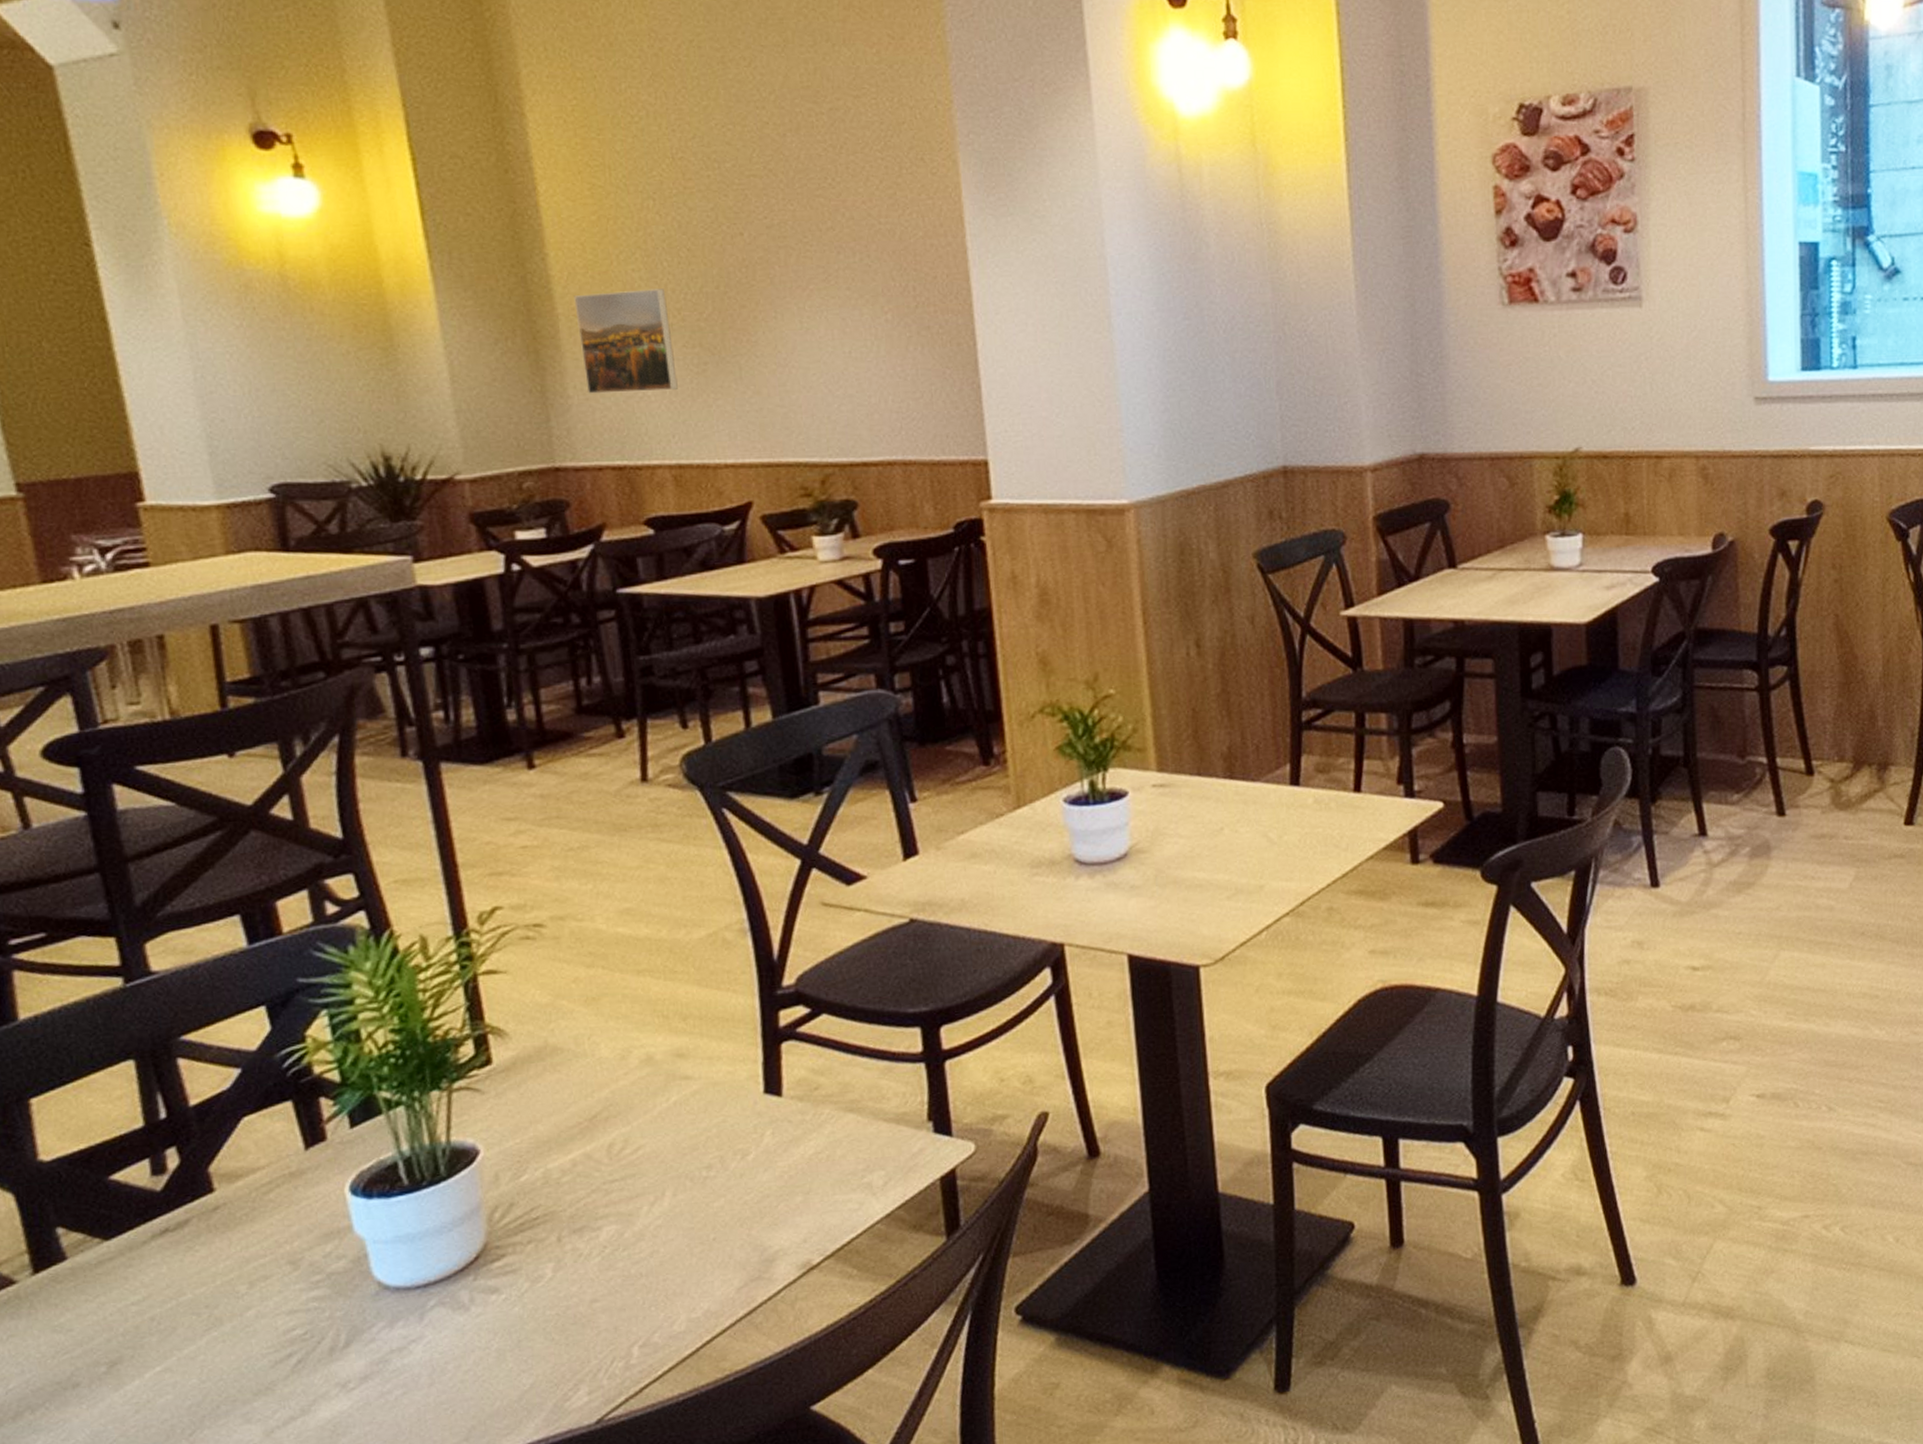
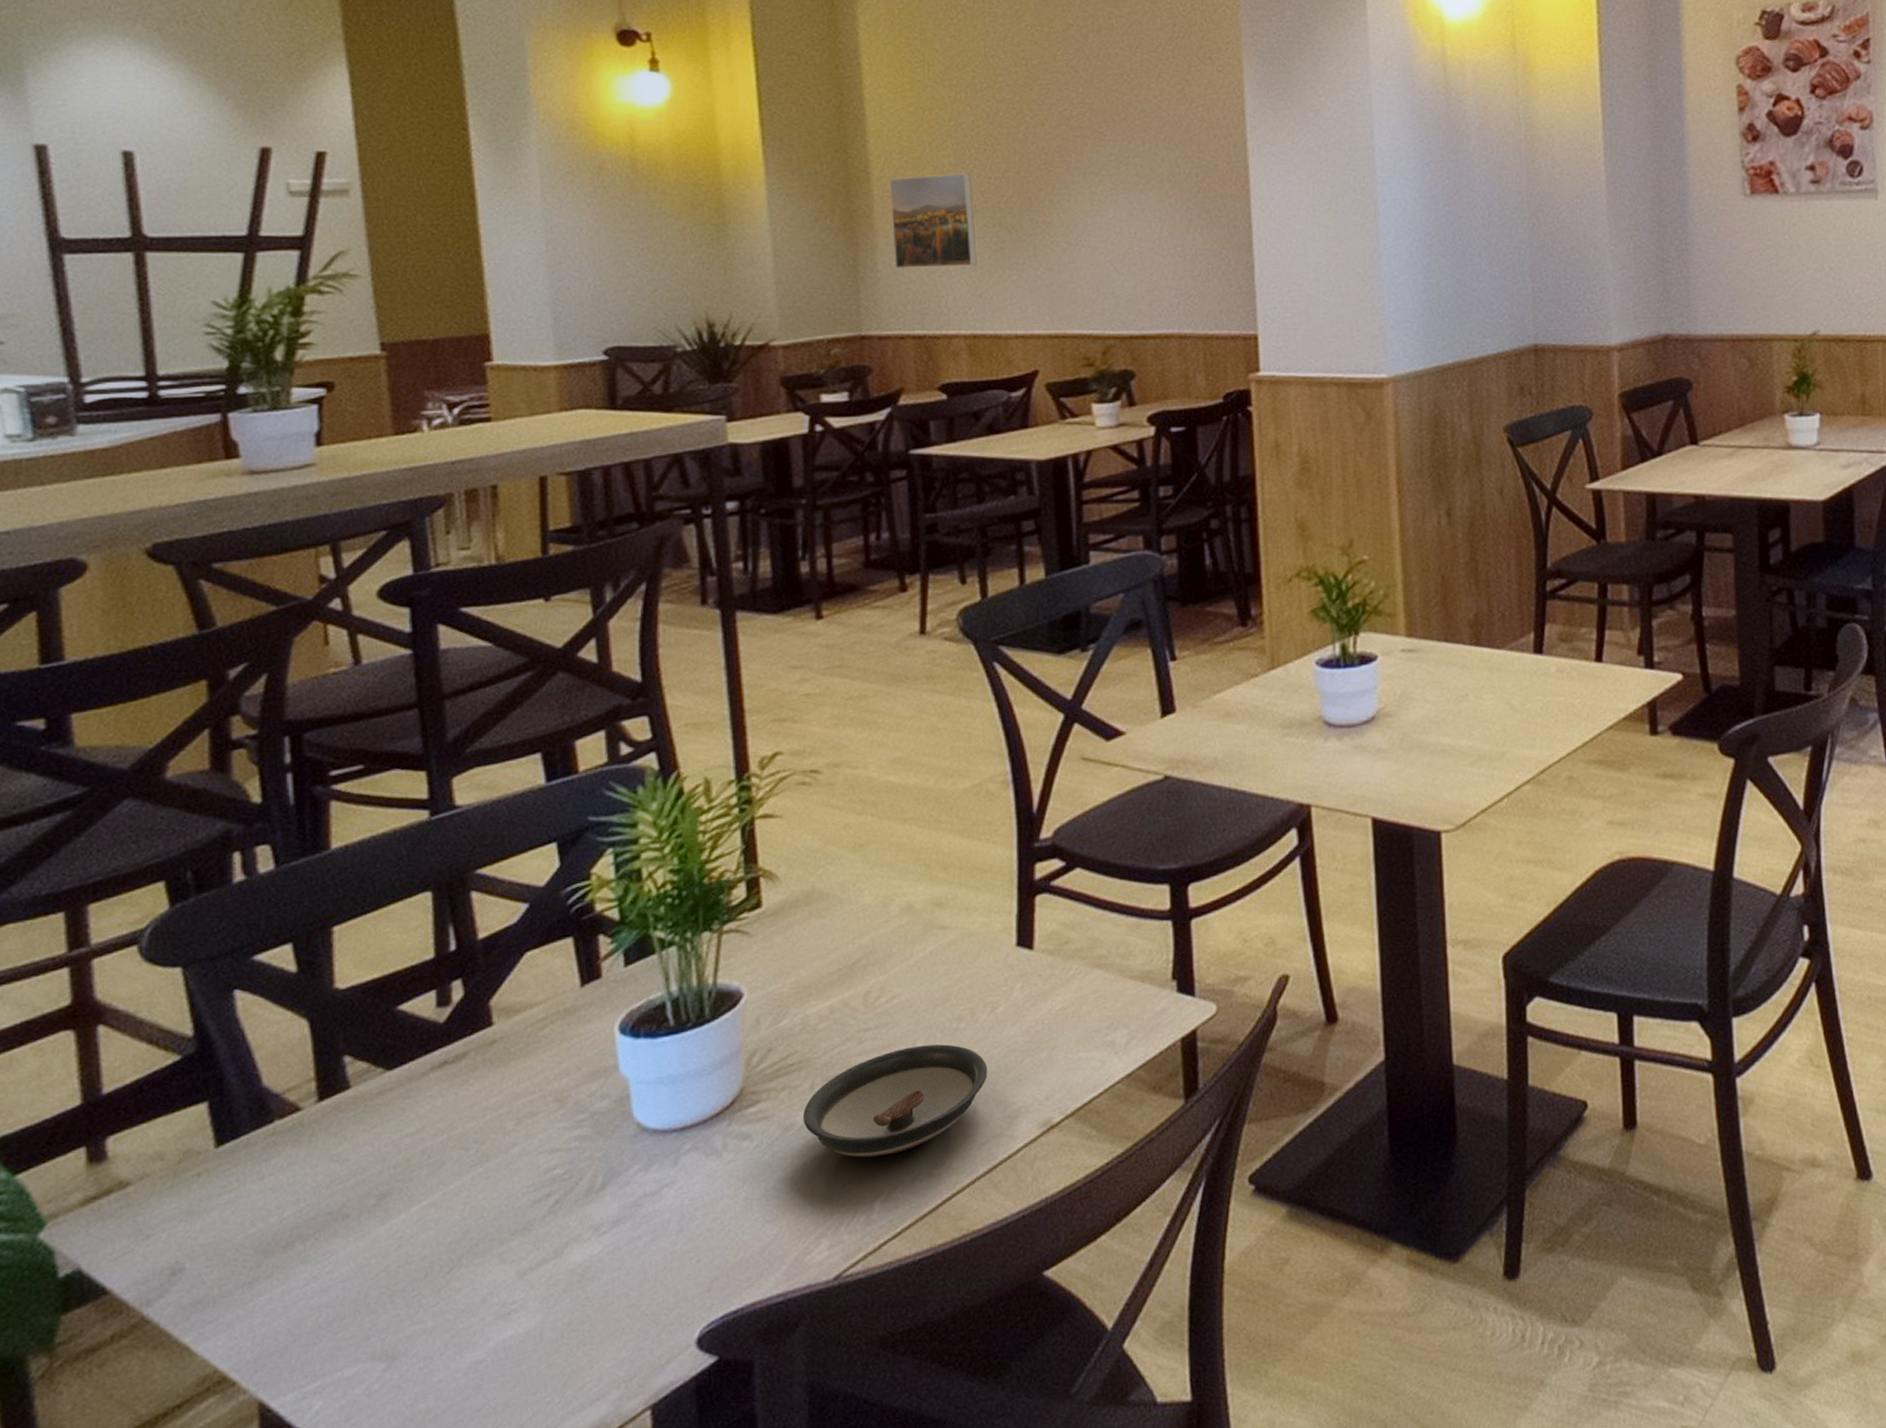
saucer: none [552,1192,742,1306] -> present [803,1044,988,1158]

